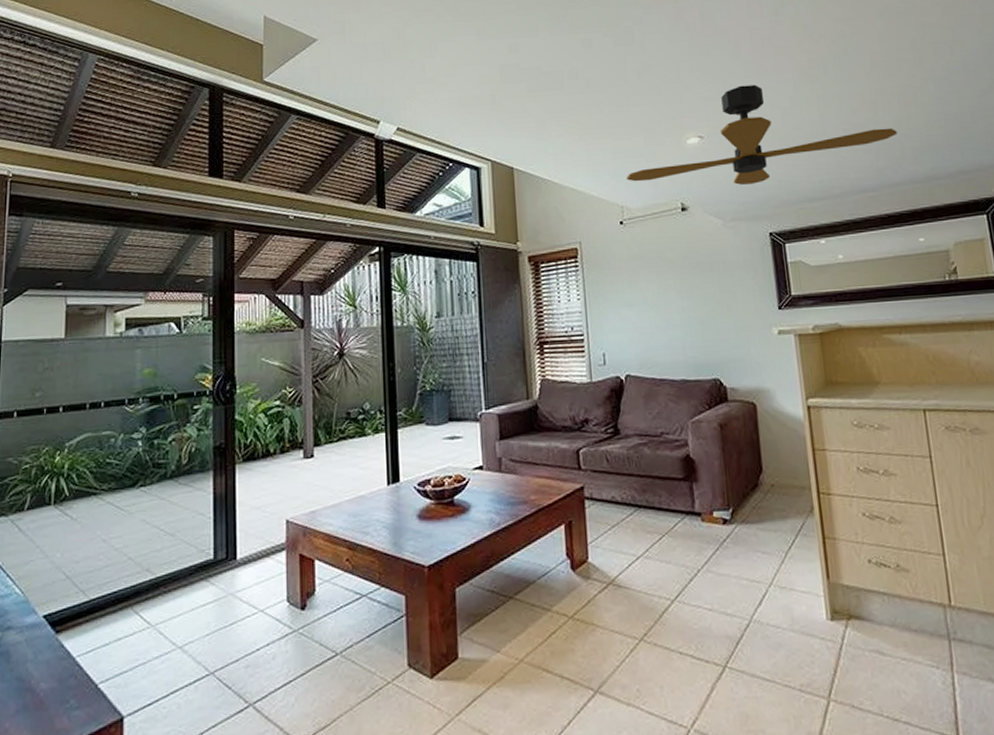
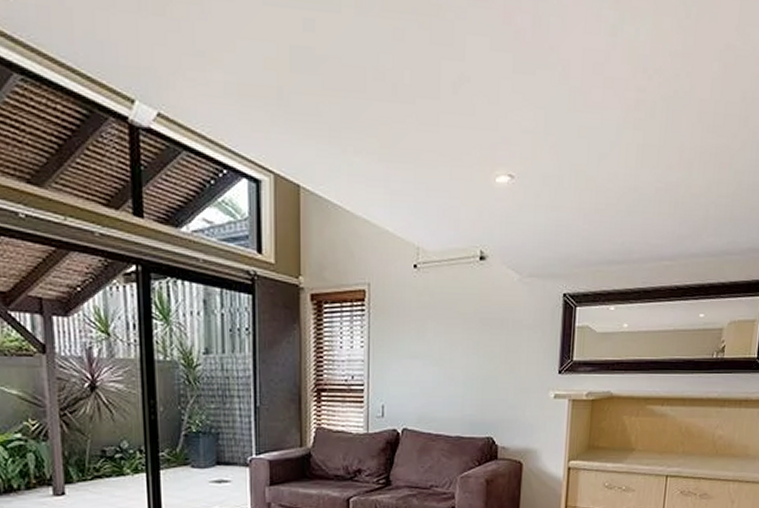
ceiling fan: present [627,84,898,185] -> none [426,119,706,238]

